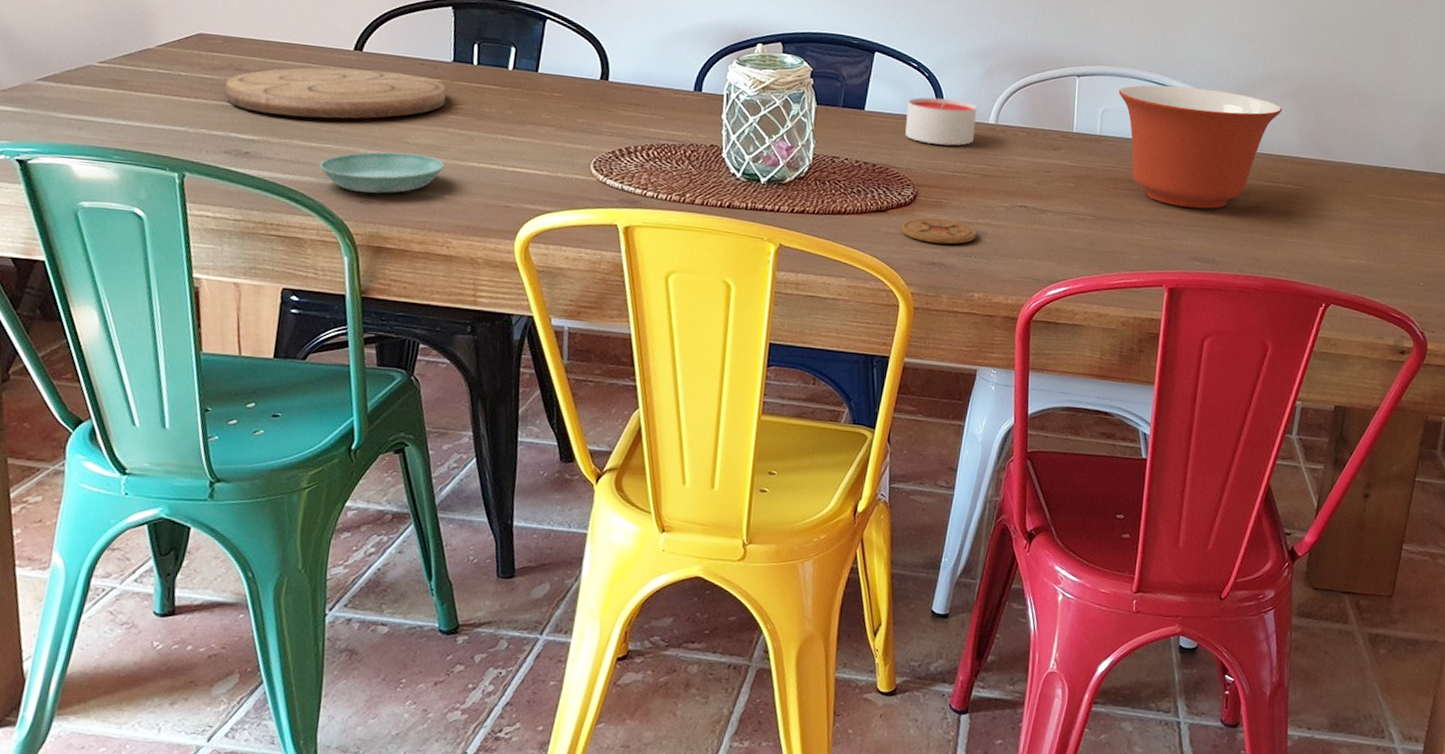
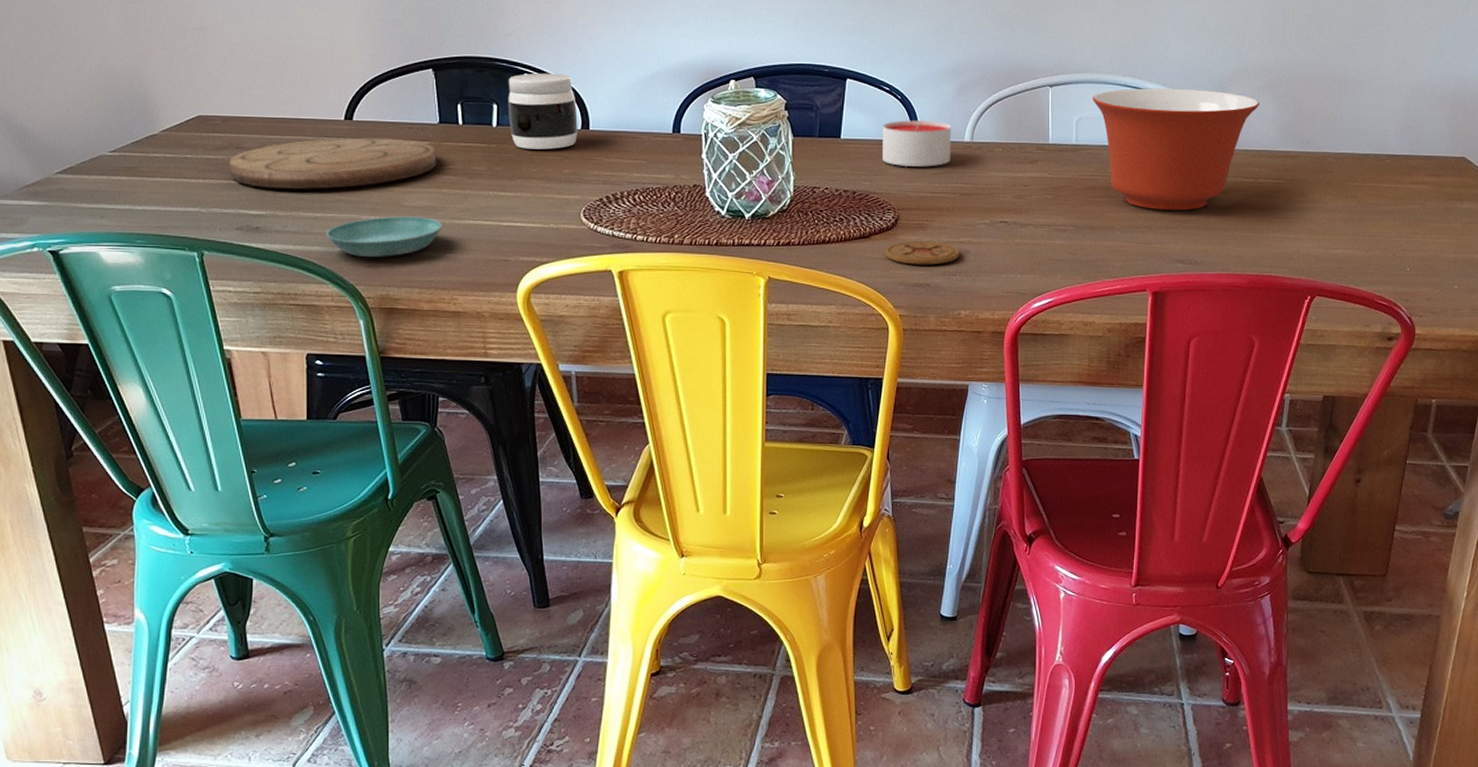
jar: none [526,19,598,98] -> present [508,73,578,150]

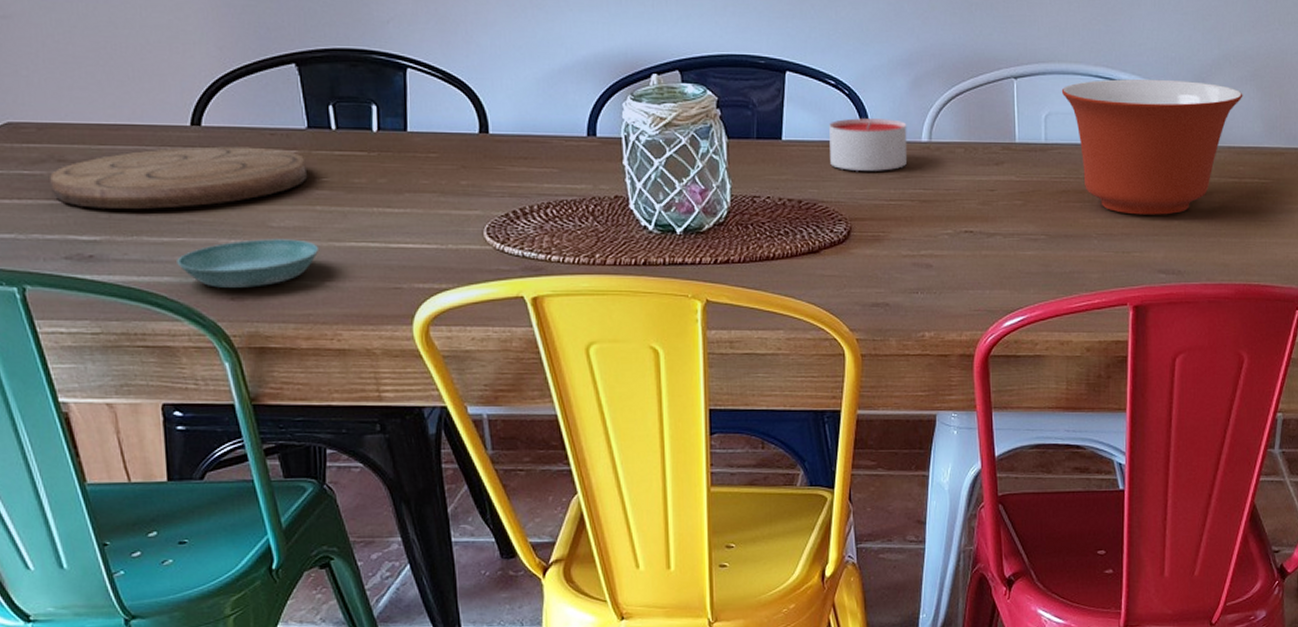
jar: present [508,73,578,150] -> none [388,67,475,158]
coaster: present [885,241,960,265] -> none [837,255,921,282]

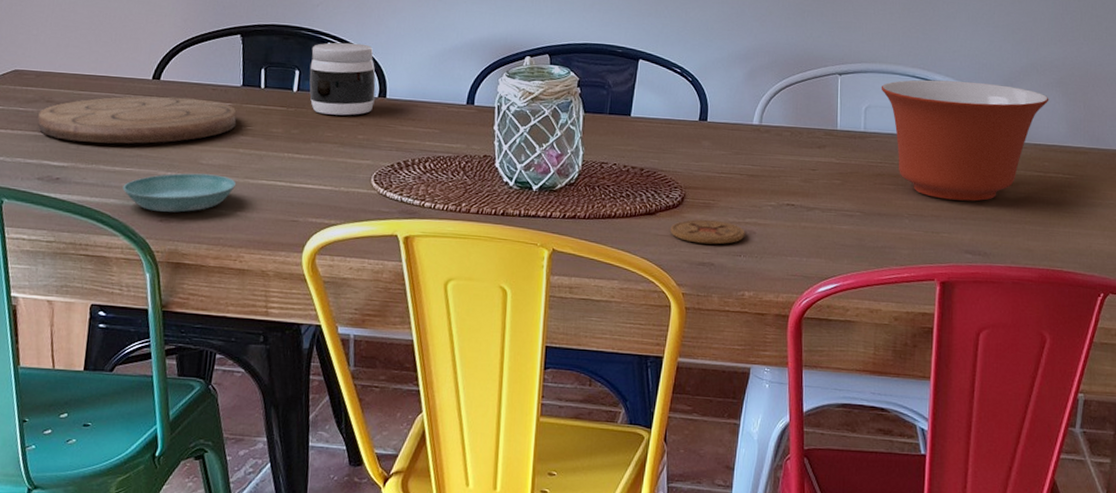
jar: none [388,67,475,158] -> present [309,42,376,116]
candle: present [829,118,908,171] -> none [671,101,741,148]
coaster: none [837,255,921,282] -> present [670,219,745,245]

